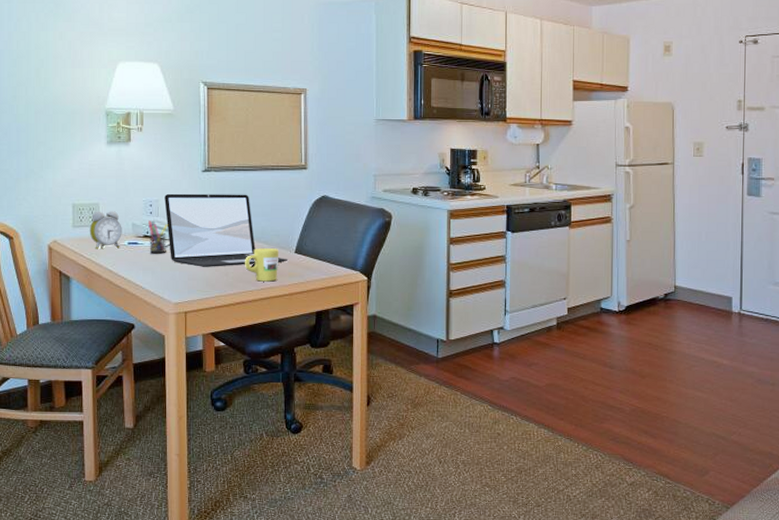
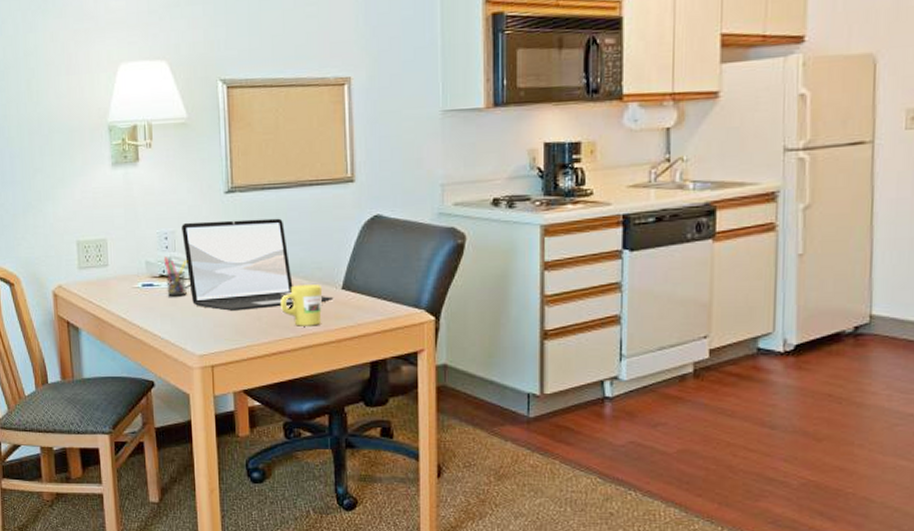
alarm clock: present [89,211,122,250] -> none [97,247,135,294]

